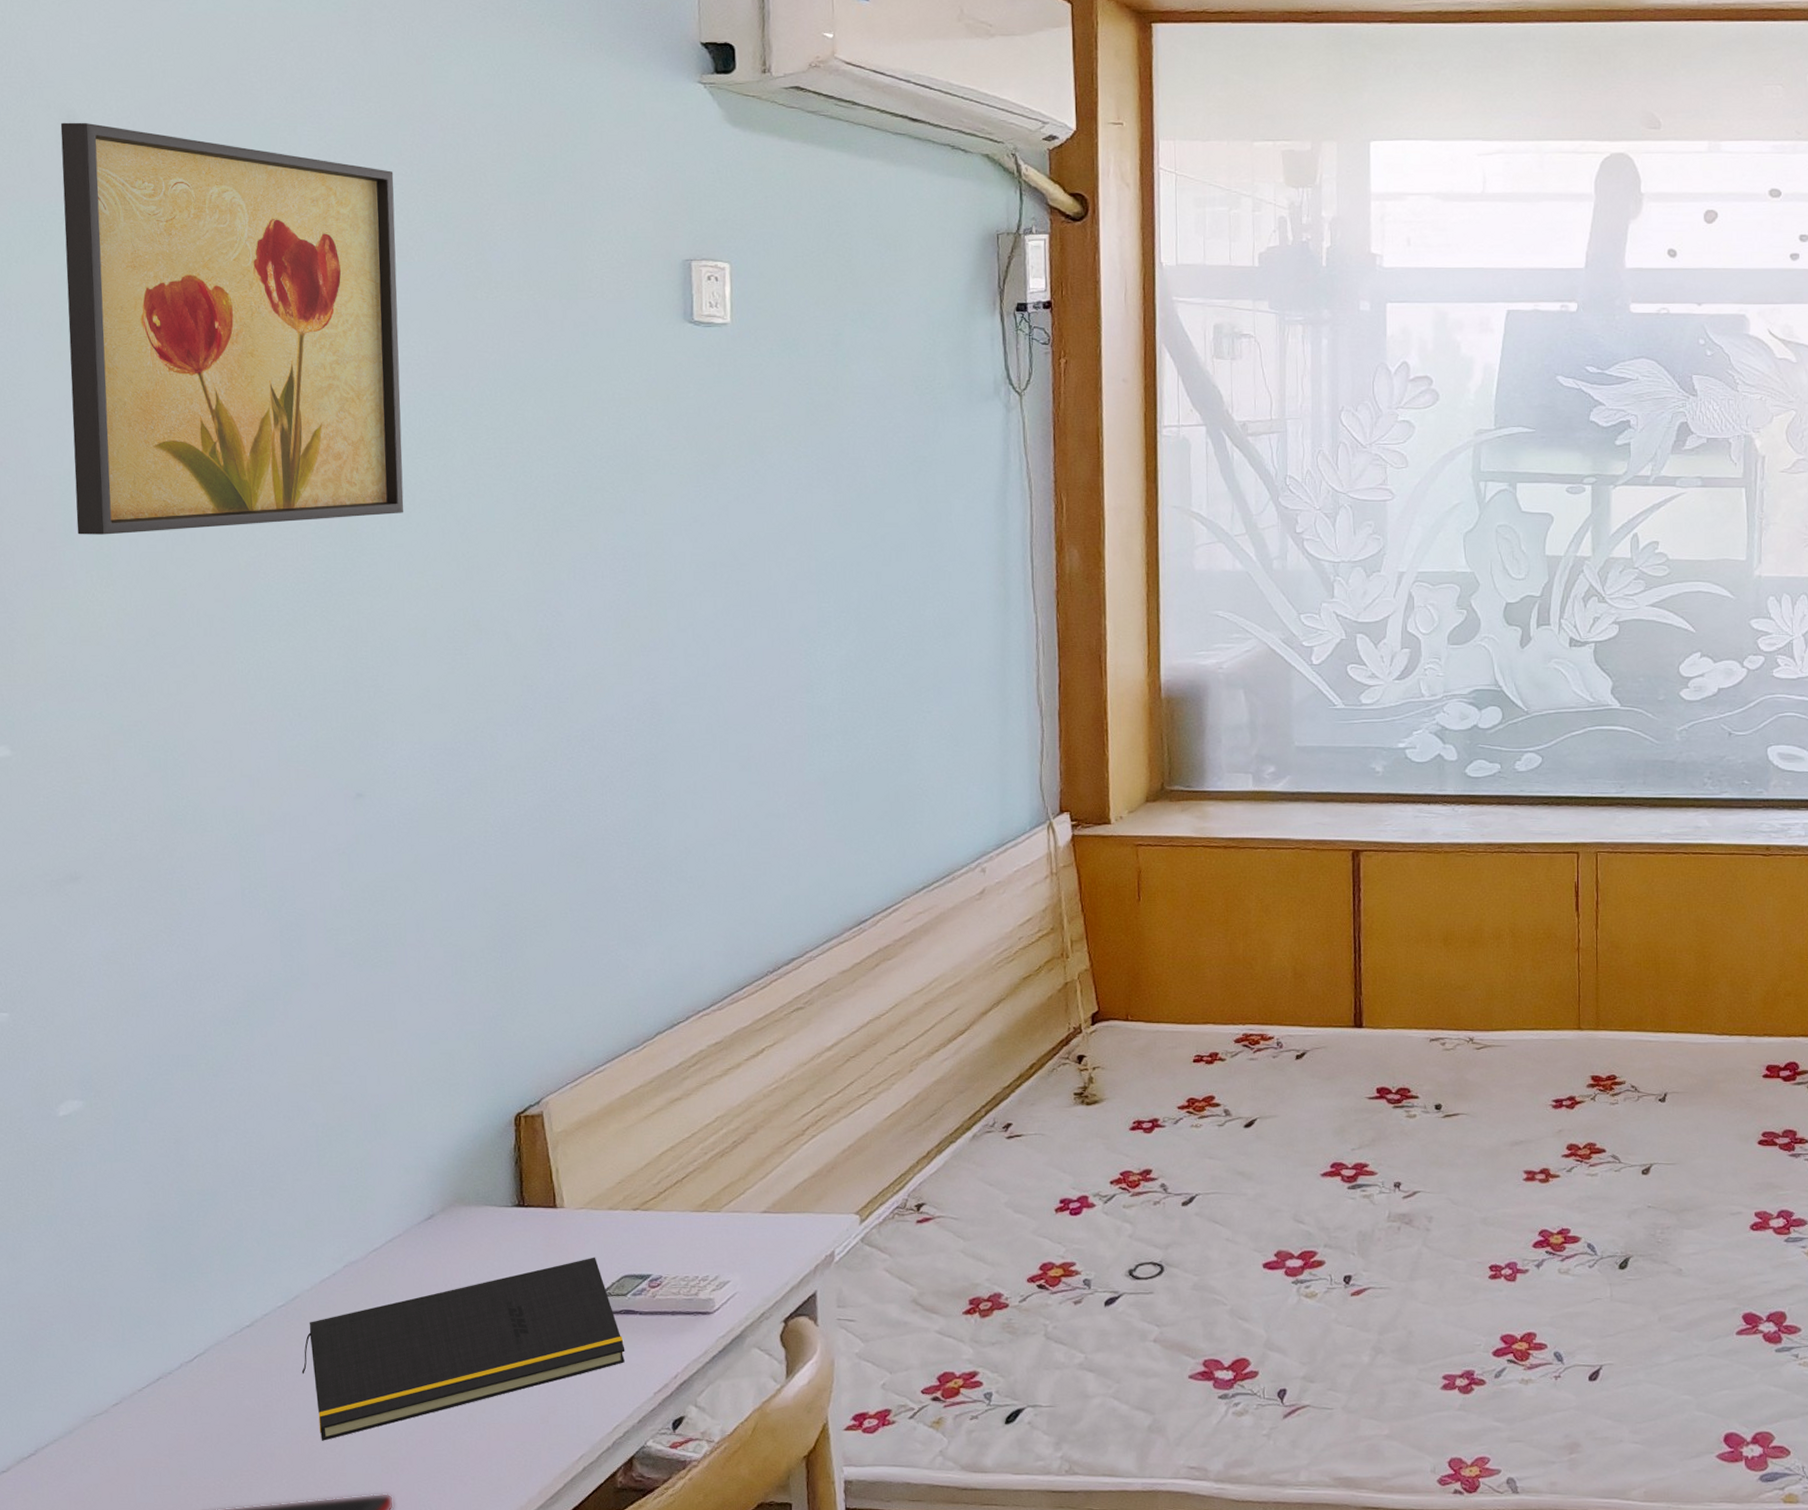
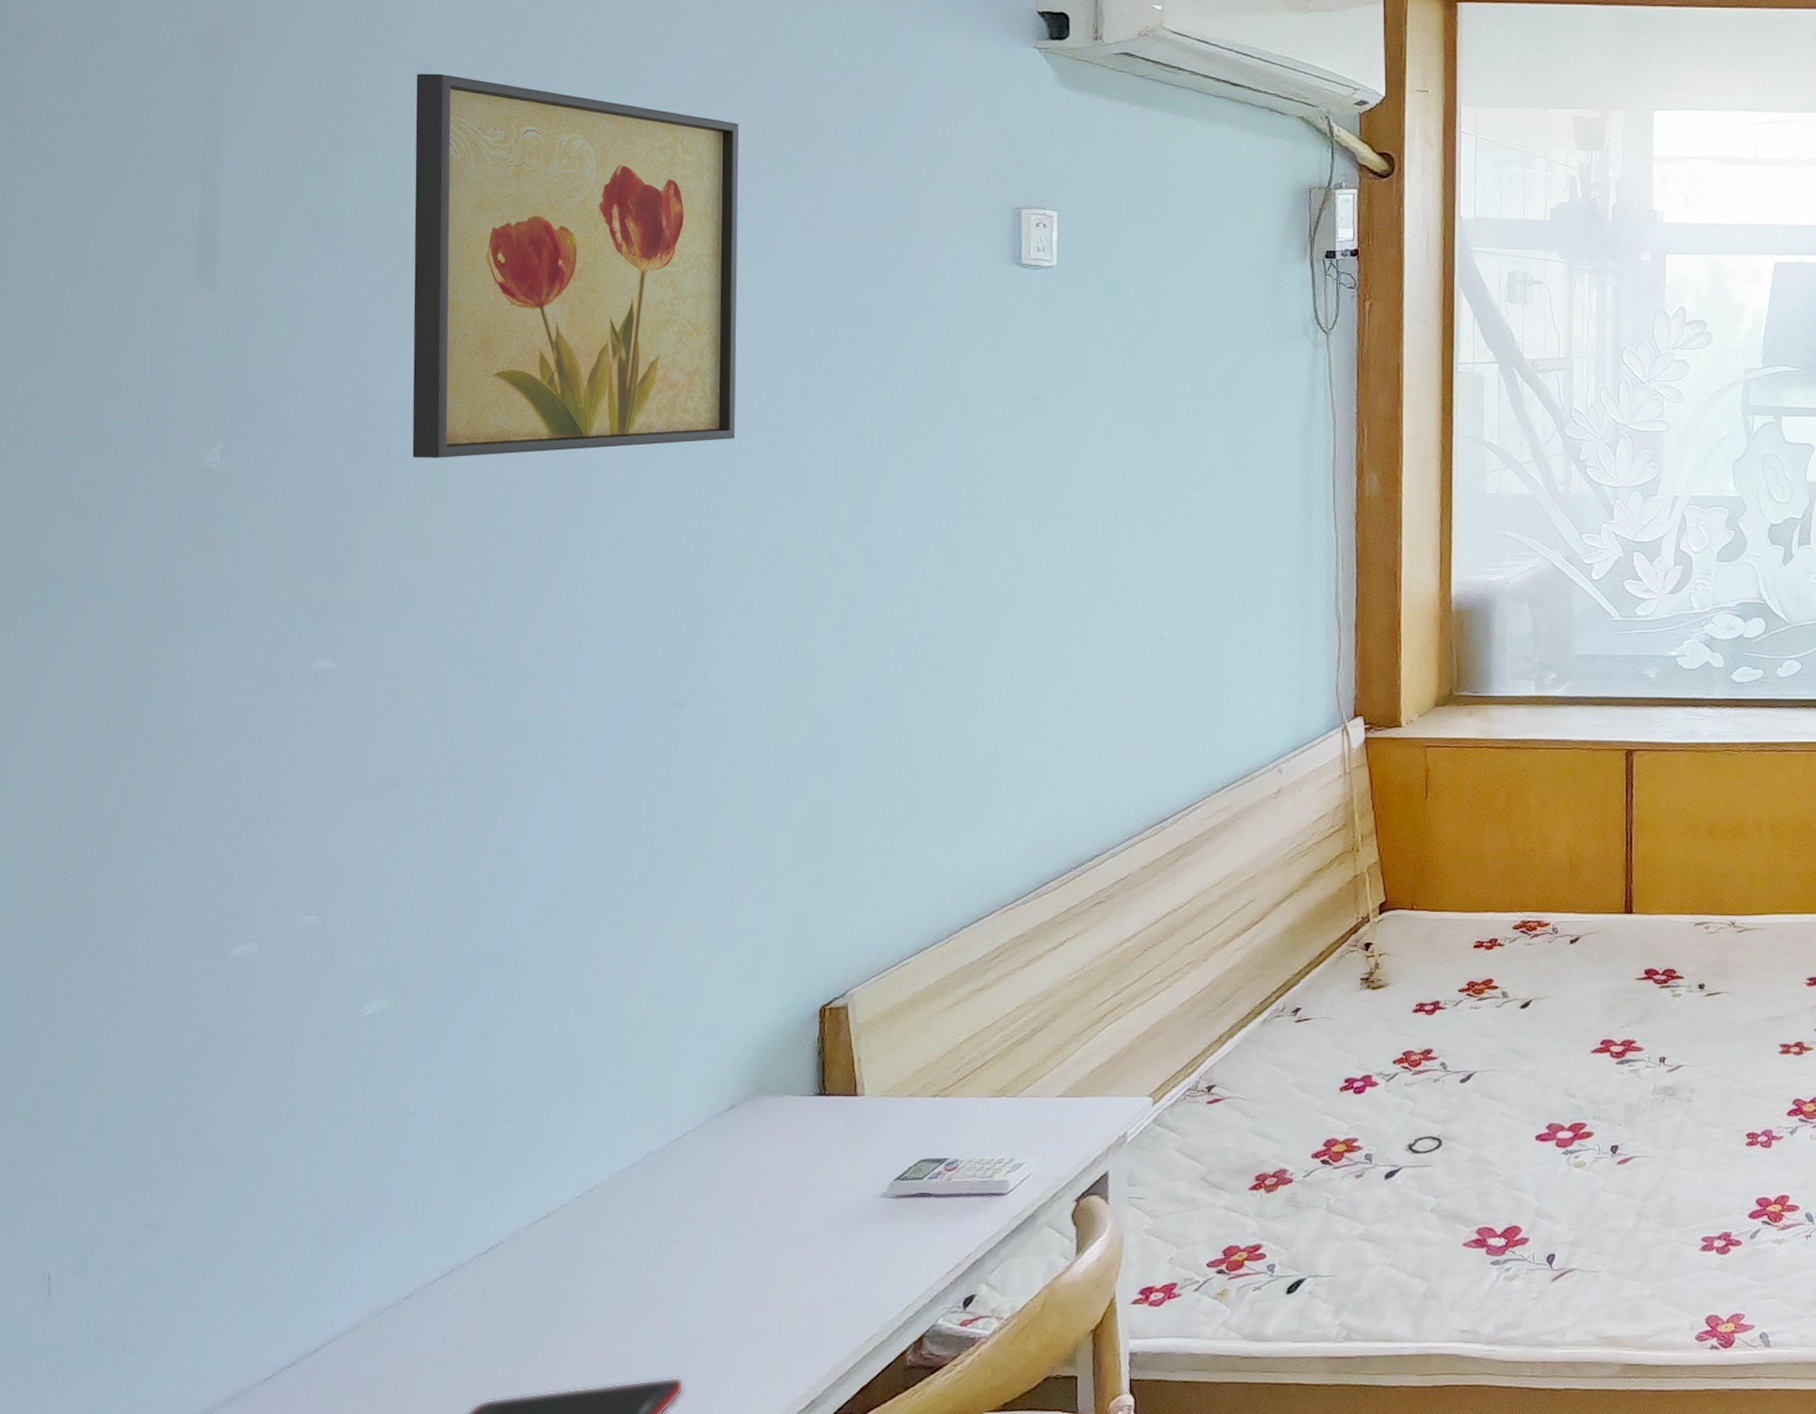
notepad: present [301,1257,625,1441] -> none [596,1142,920,1328]

